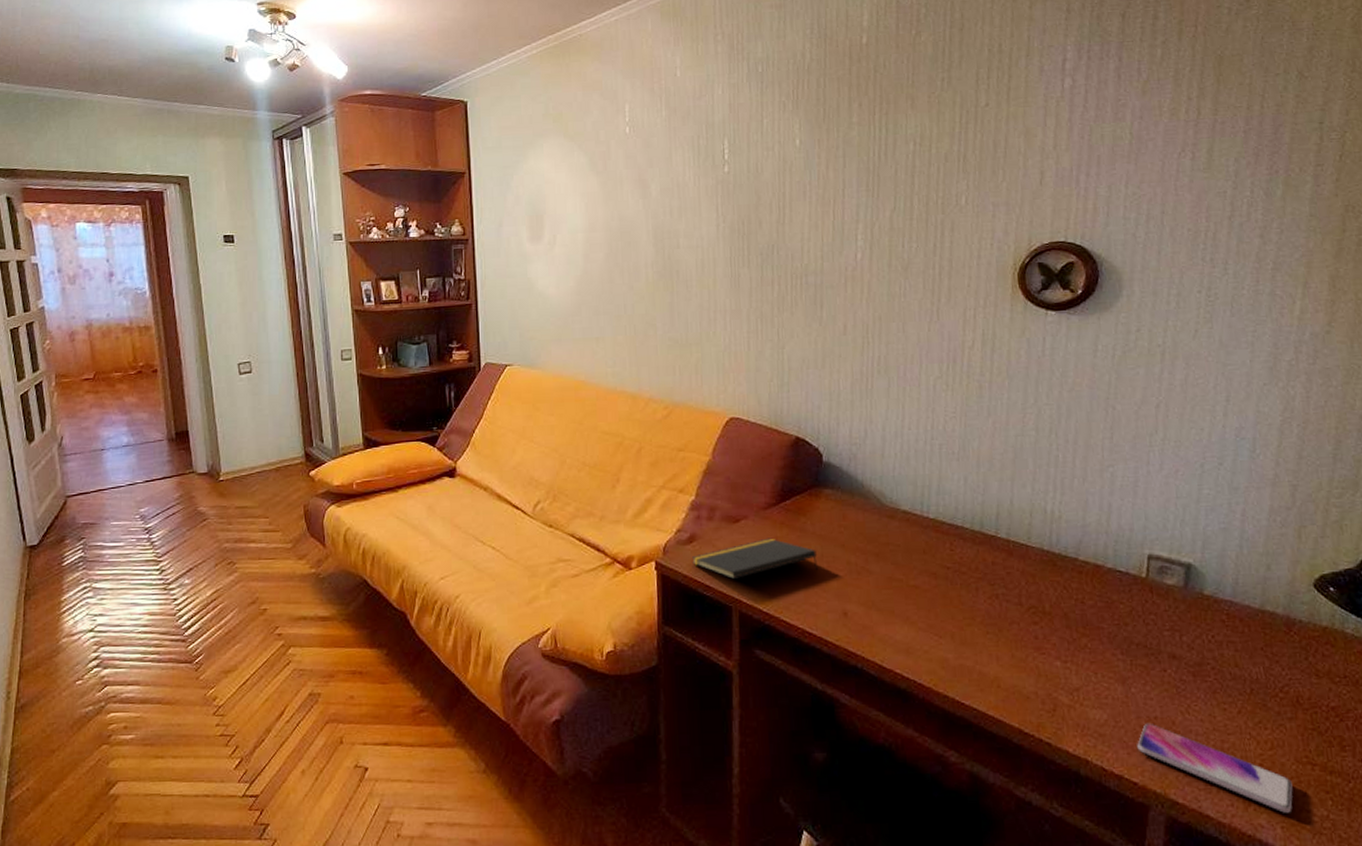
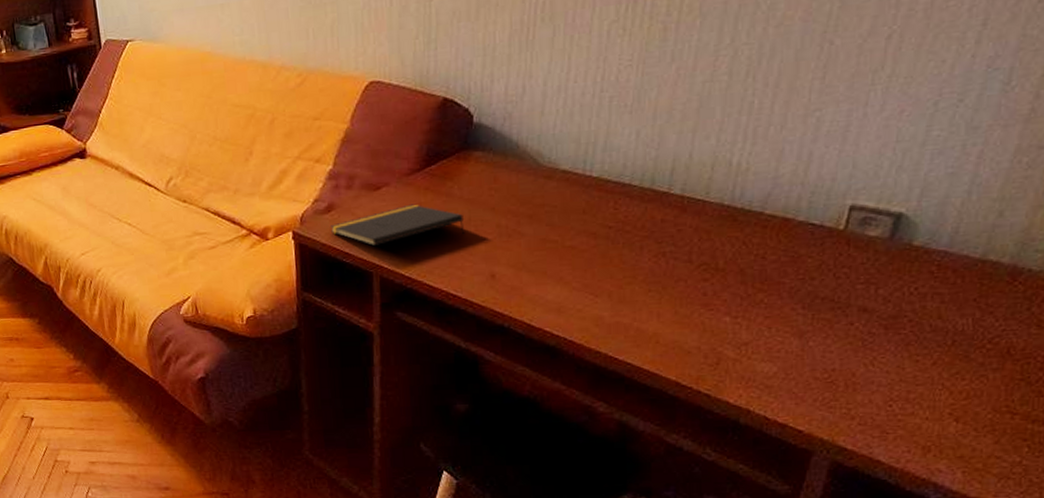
smartphone: present [1137,722,1293,813] -> none [808,374,984,459]

